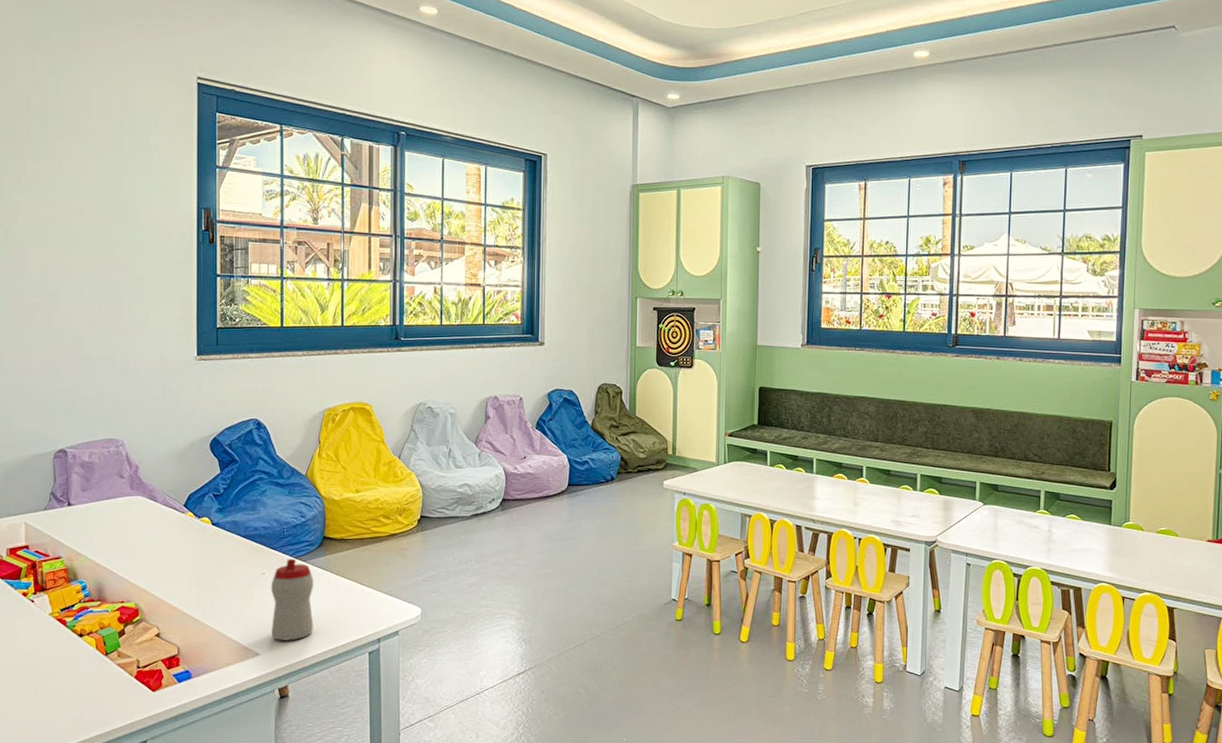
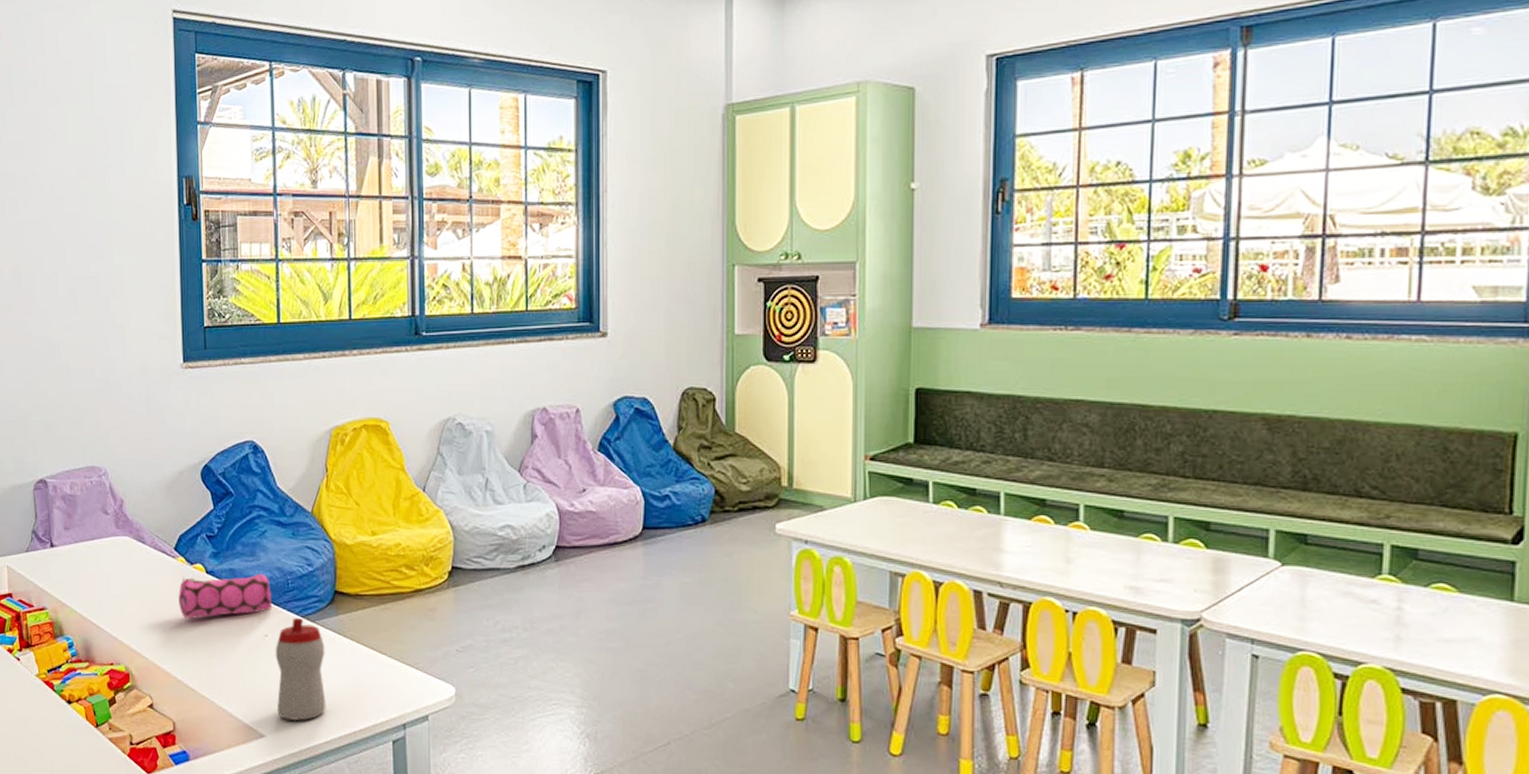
pencil case: none [186,524,270,562] -> present [178,573,273,619]

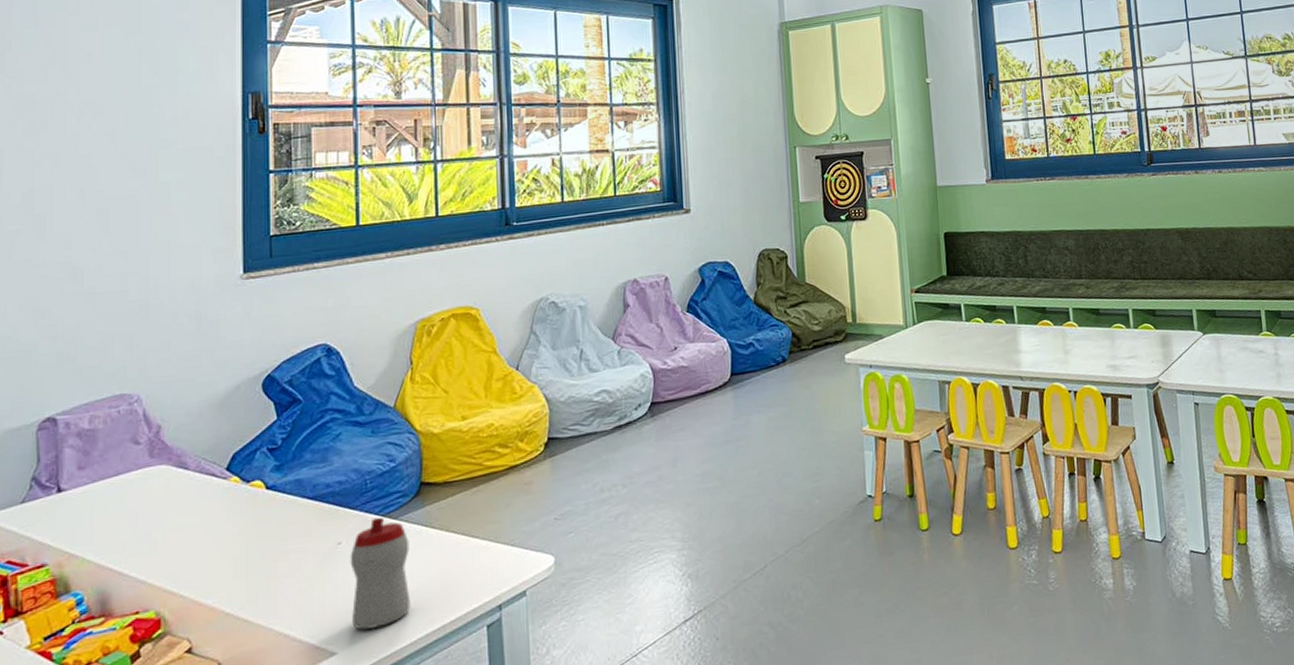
pencil case: present [178,573,273,619] -> none [230,478,347,543]

